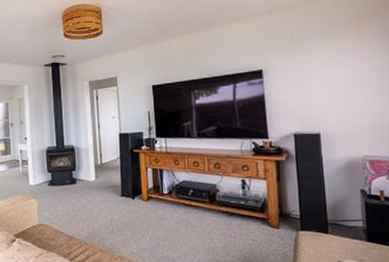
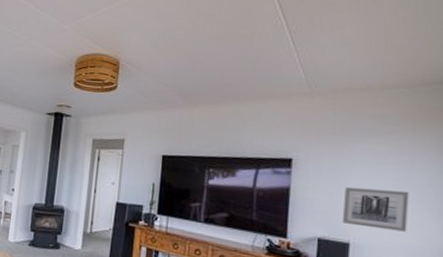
wall art: none [310,81,365,118] -> present [343,186,409,232]

